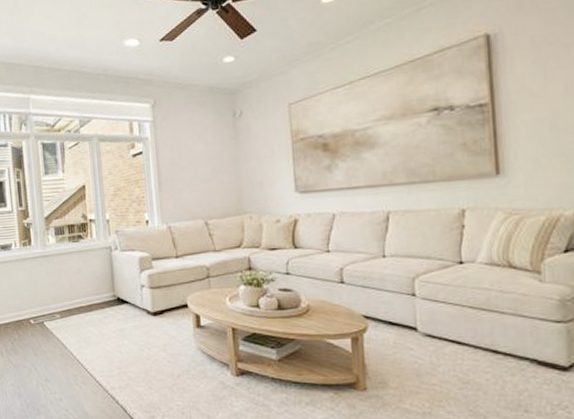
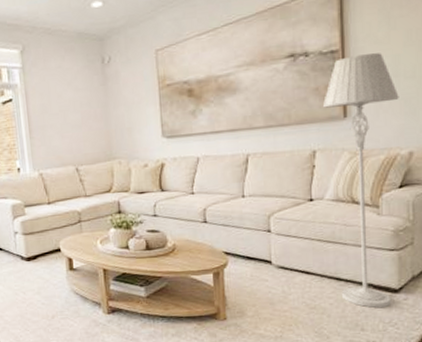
floor lamp: none [471,106,561,386] -> present [322,53,399,308]

